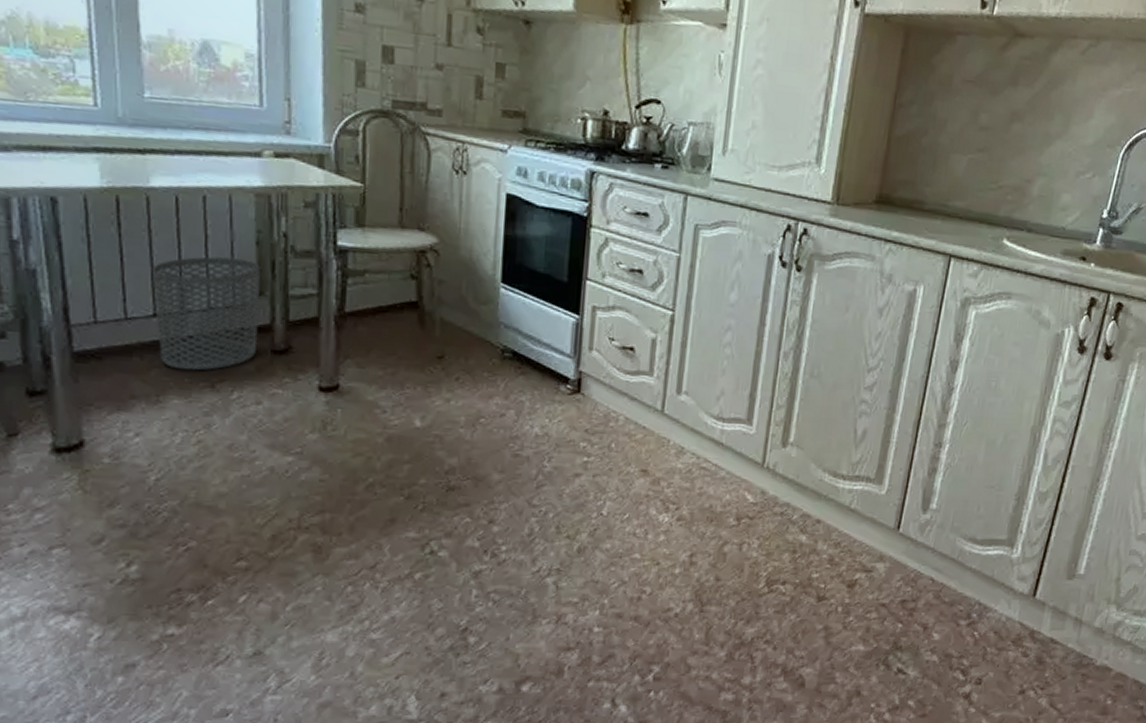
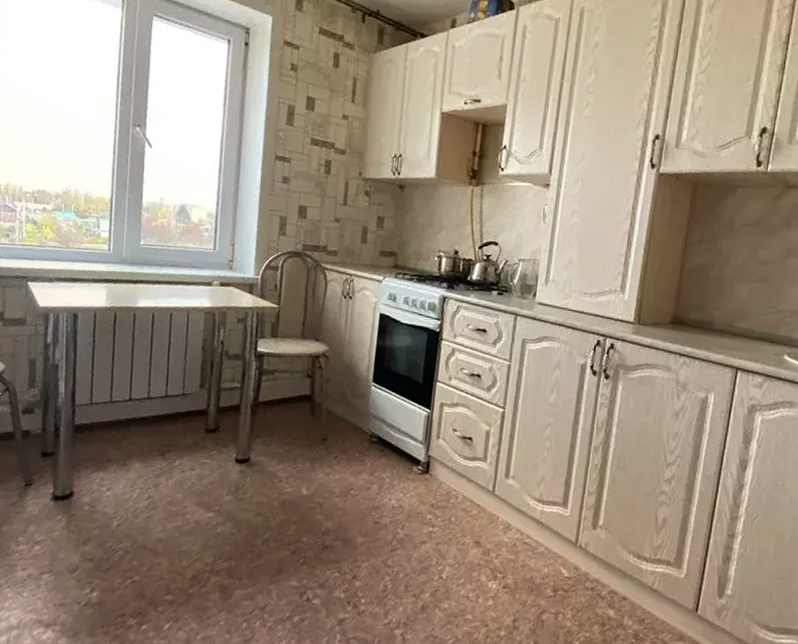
waste bin: present [151,256,260,371] -> none [130,357,203,443]

